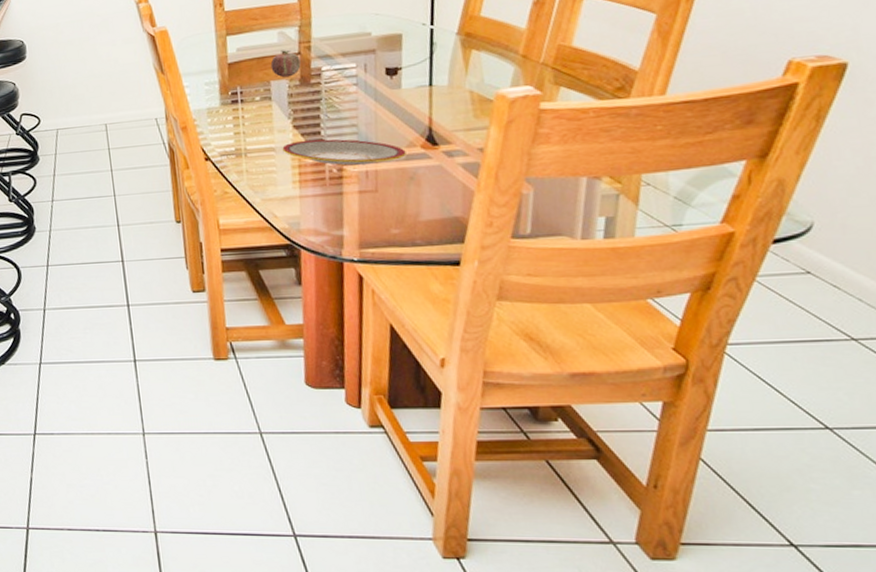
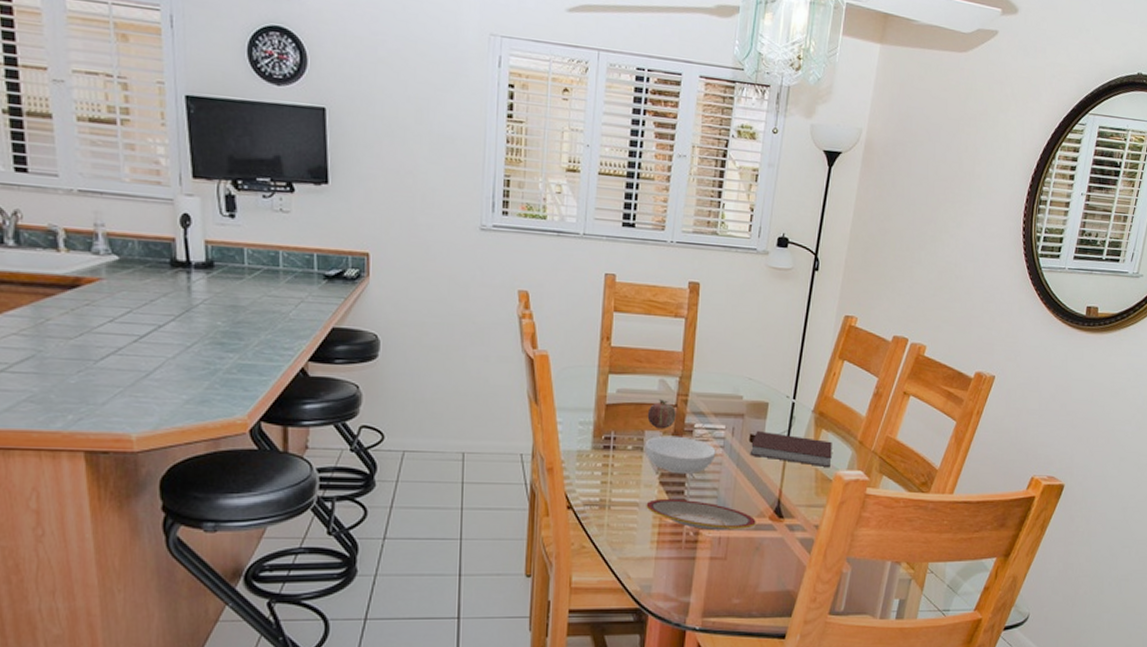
serving bowl: none [272,80,350,116] -> present [645,435,716,473]
notebook: none [388,60,489,89] -> present [750,431,832,468]

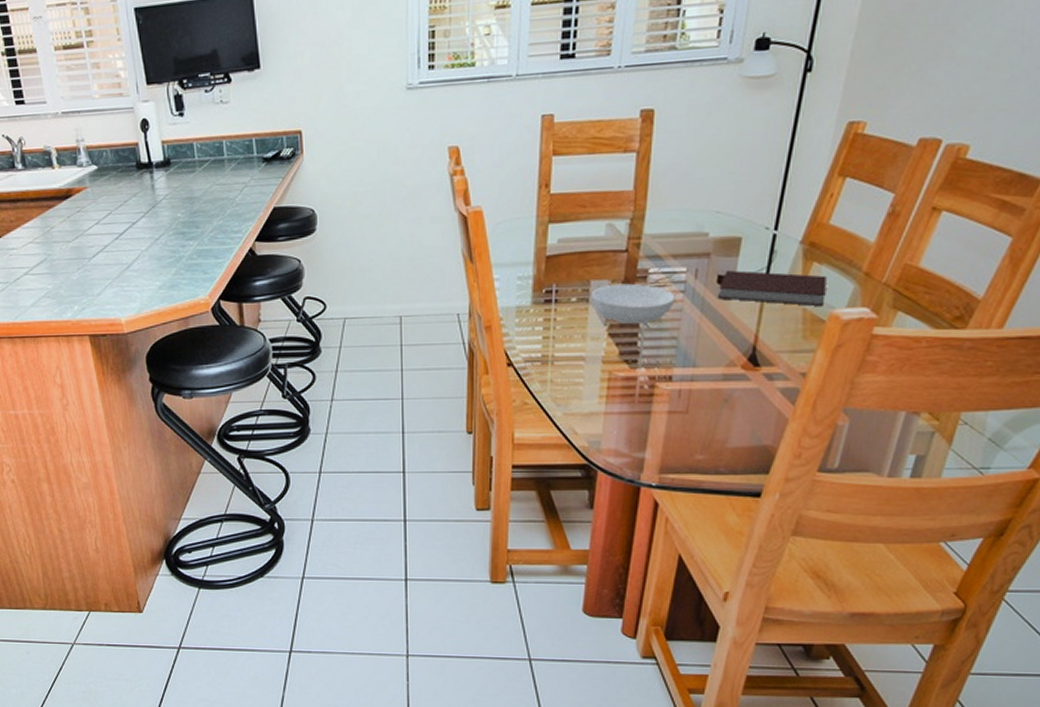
plate: present [646,498,756,530] -> none [593,350,725,382]
fruit: present [647,399,676,429] -> none [593,245,627,278]

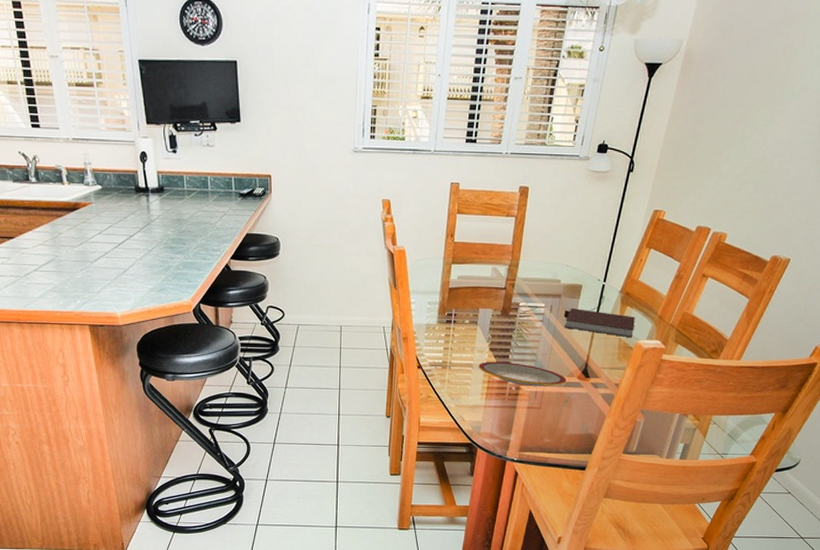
serving bowl: present [591,283,675,323] -> none [479,312,536,342]
plate: none [593,350,725,382] -> present [478,361,566,386]

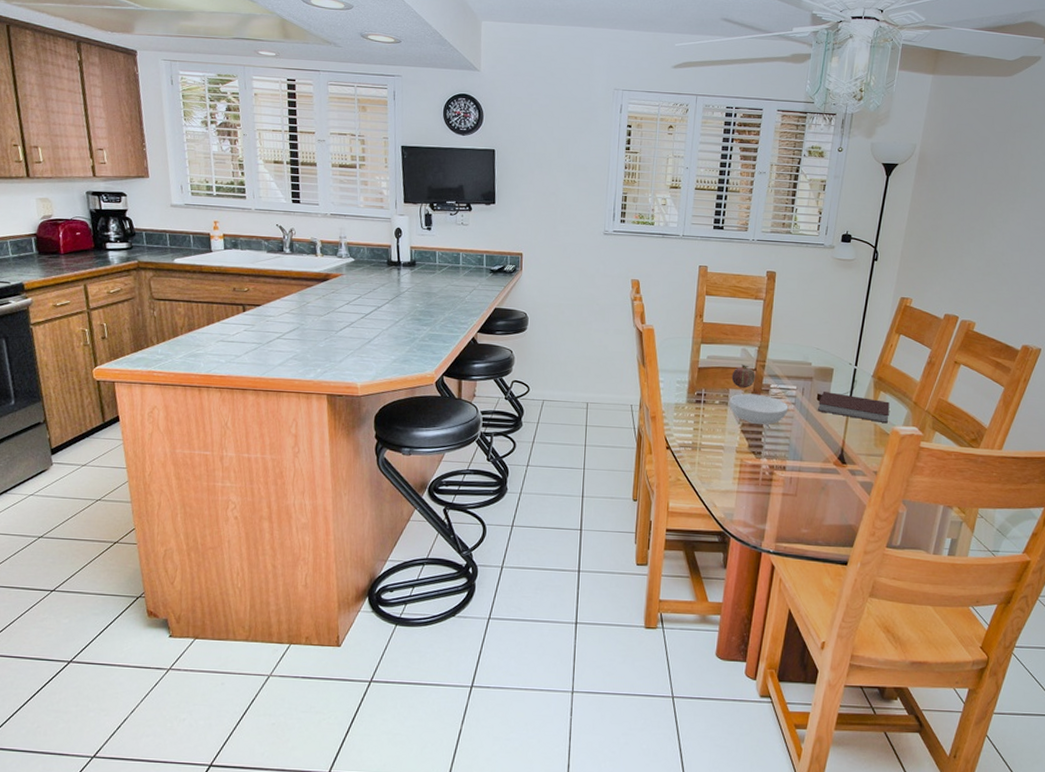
plate: present [478,361,566,386] -> none [730,444,822,472]
serving bowl: none [479,312,536,342] -> present [729,393,789,425]
fruit: none [481,284,505,307] -> present [731,364,755,388]

